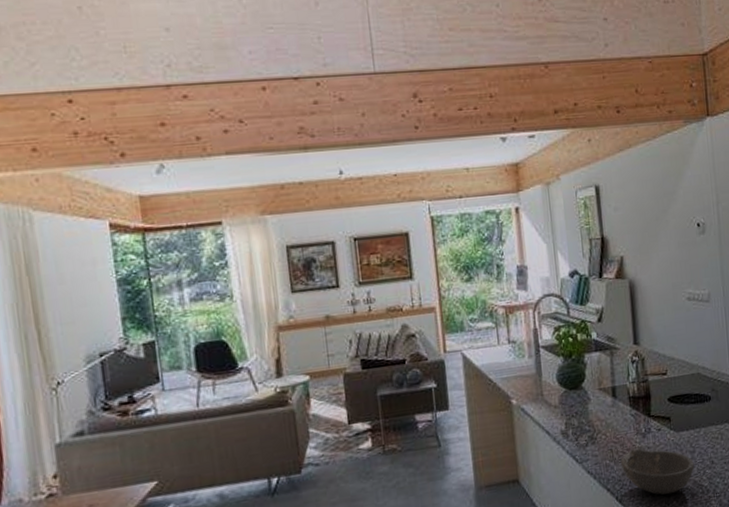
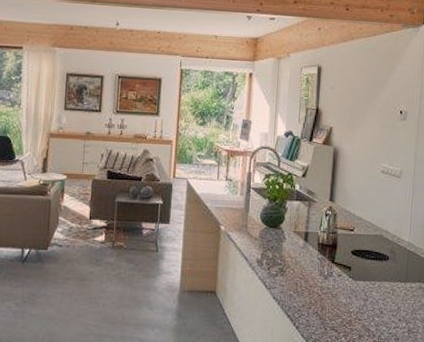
bowl: present [620,448,694,495] -> none [302,287,365,331]

